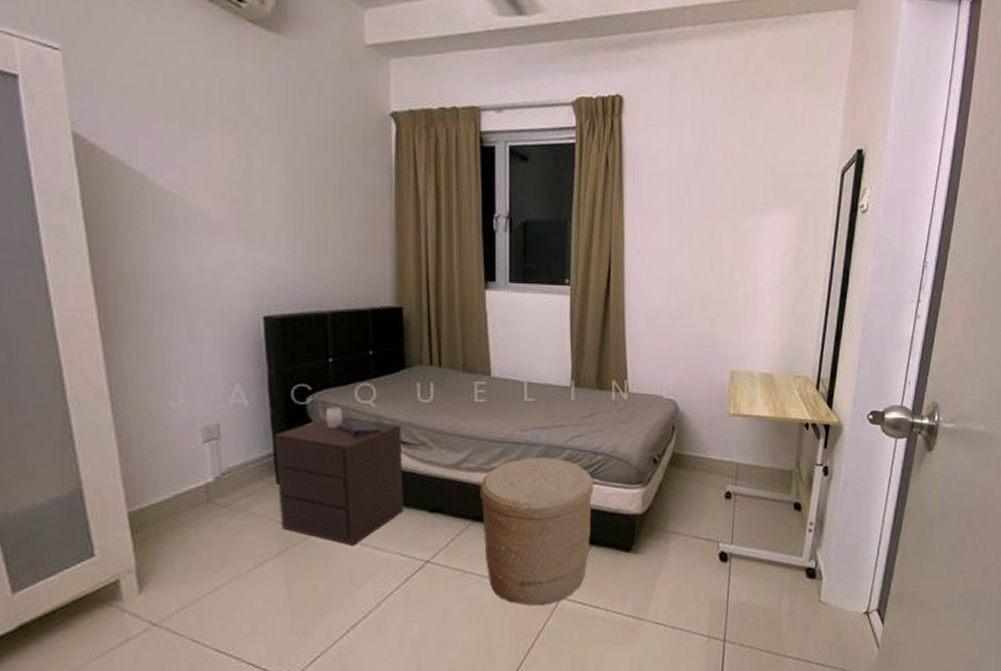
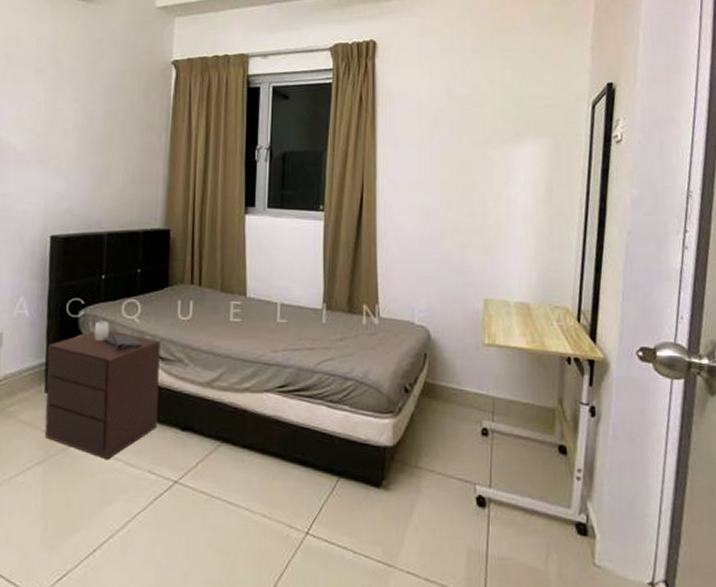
woven basket: present [479,457,594,606] -> none [229,380,344,540]

